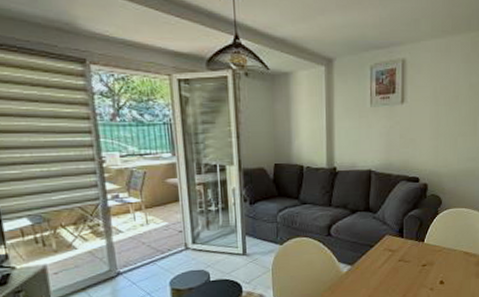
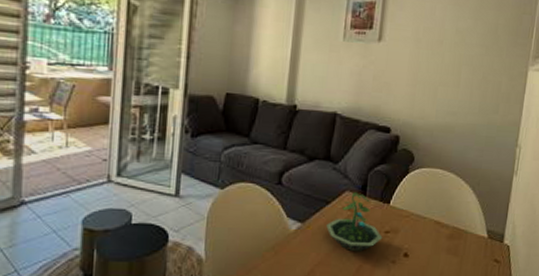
terrarium: none [372,235,421,284] -> present [326,192,383,252]

